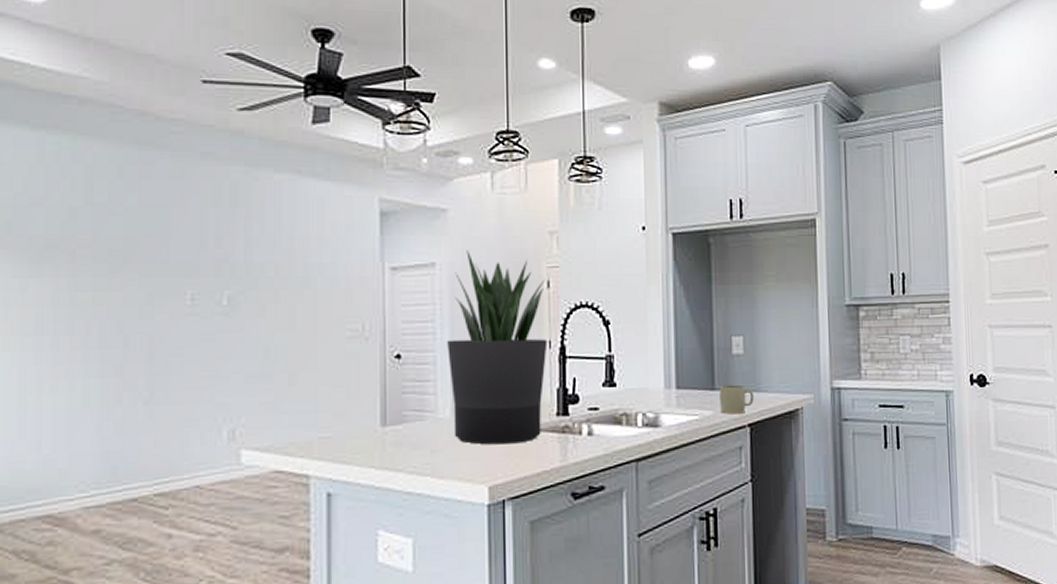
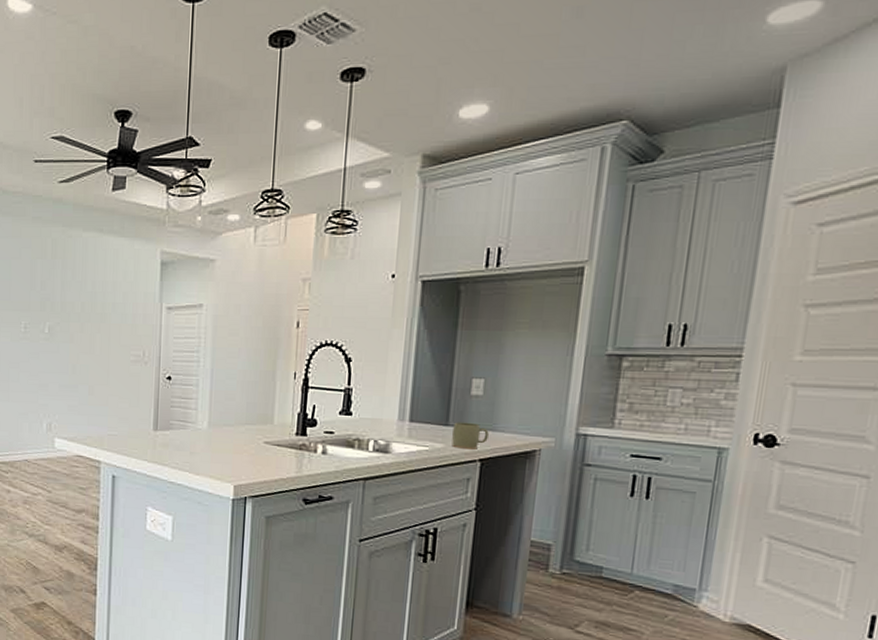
planter: present [447,250,548,445] -> none [208,294,297,454]

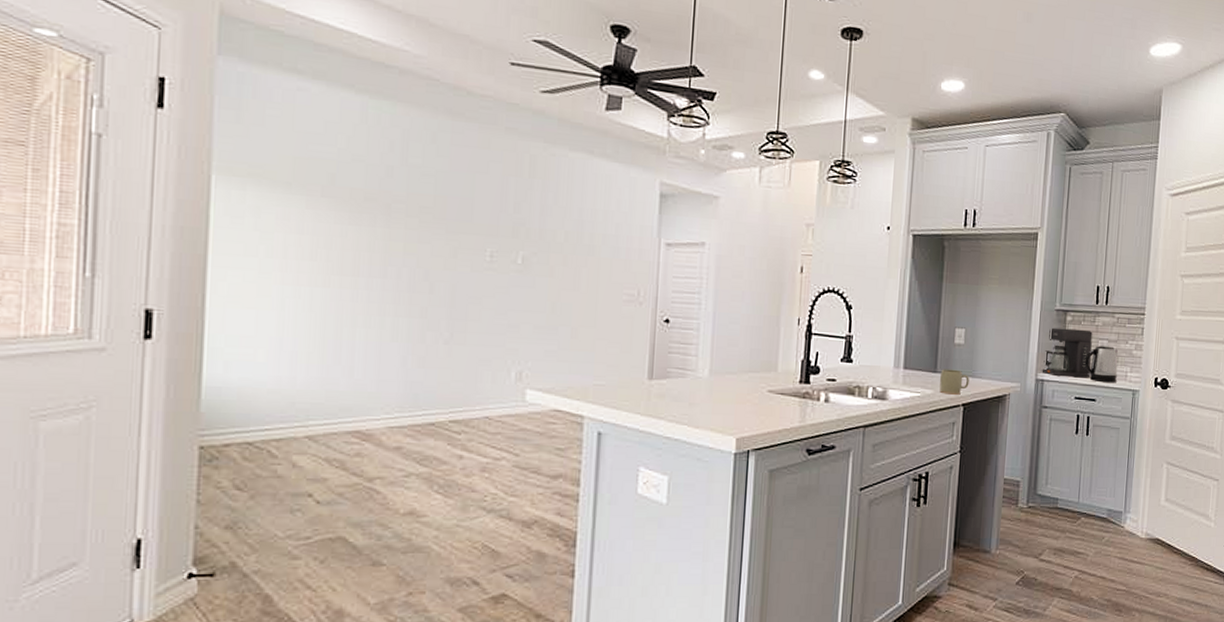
coffee maker: none [585,375,660,433] -> present [1042,328,1093,378]
kettle: none [646,395,697,440] -> present [1084,346,1118,383]

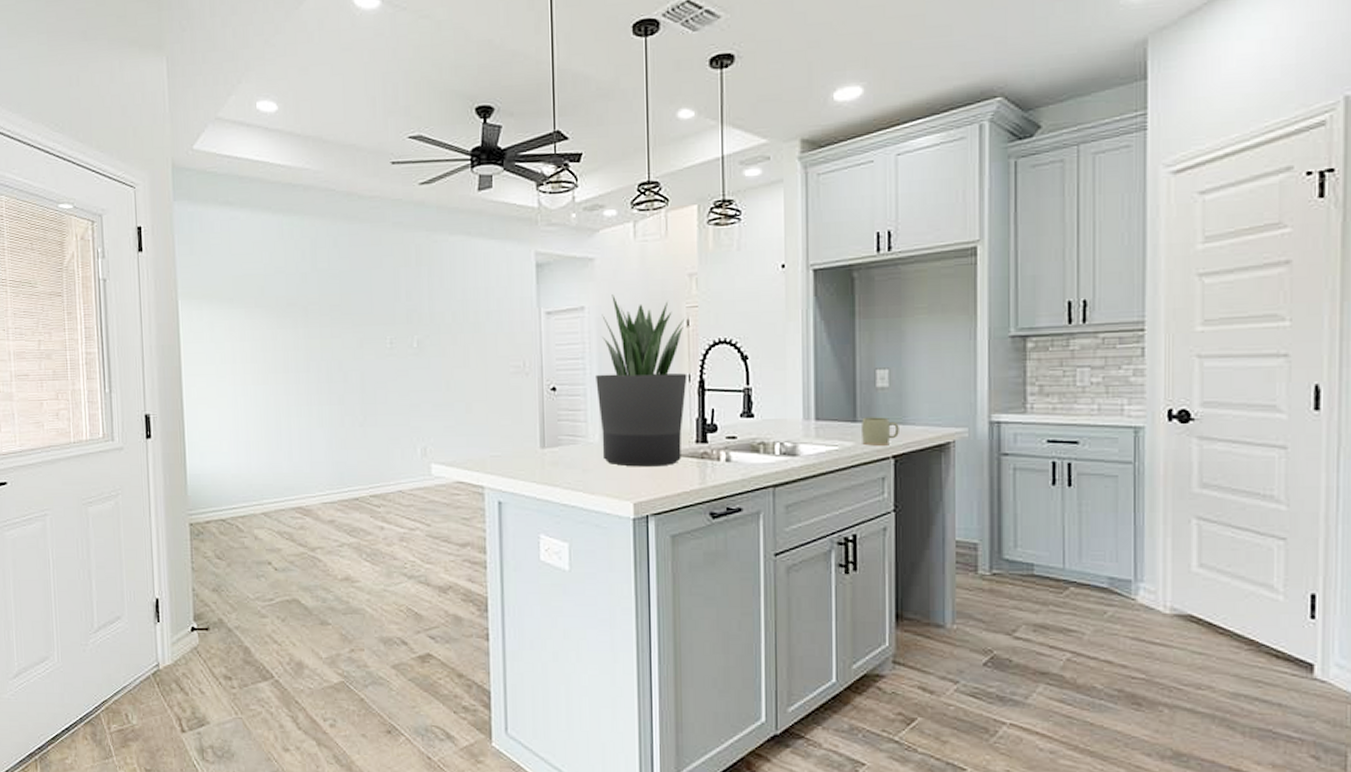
planter: none [710,234,801,404] -> present [596,294,687,467]
coffee maker: present [1042,328,1093,378] -> none [997,356,1068,417]
kettle: present [1084,346,1118,383] -> none [1058,374,1108,421]

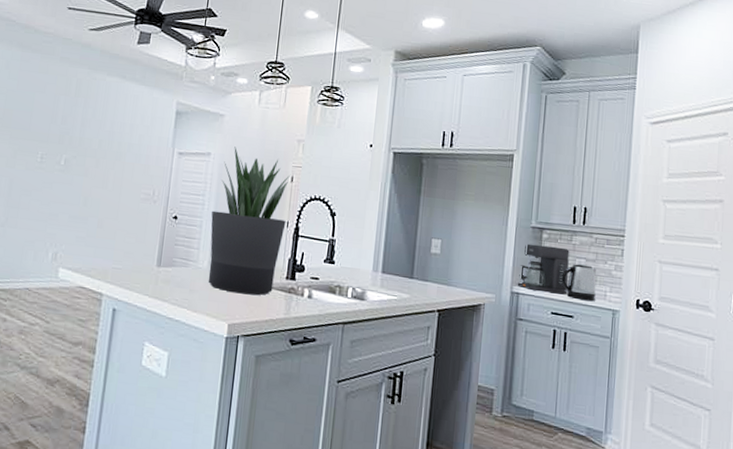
mug: present [860,417,899,446] -> none [415,275,445,301]
coffee maker: none [997,356,1068,417] -> present [517,244,570,295]
kettle: none [1058,374,1108,421] -> present [561,264,596,302]

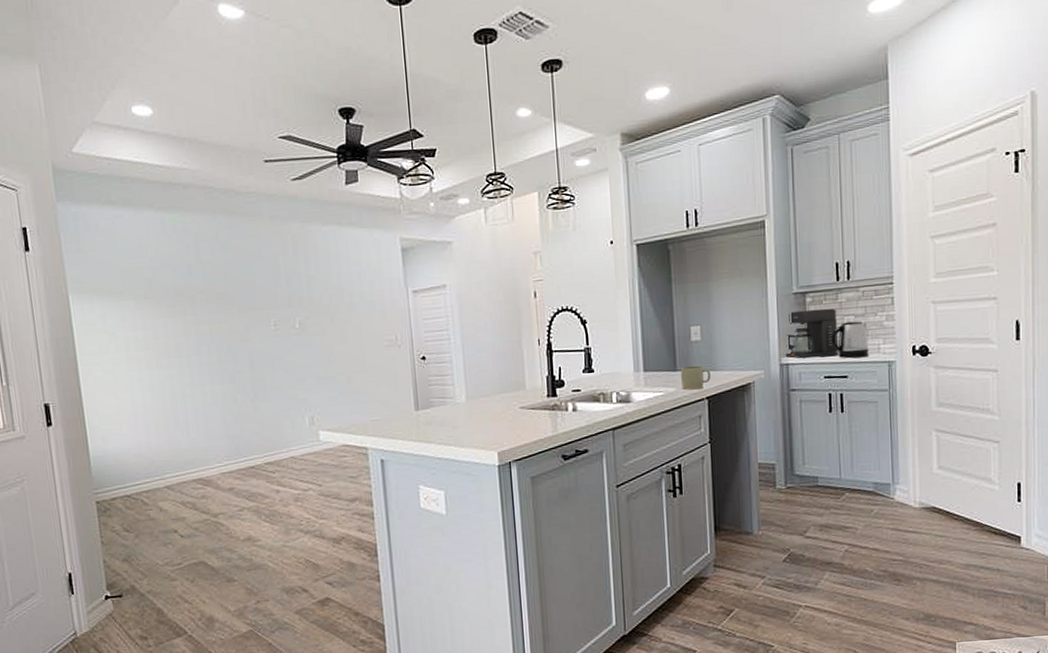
planter: present [208,146,291,295] -> none [459,273,537,421]
mug: none [415,275,445,301] -> present [680,365,711,390]

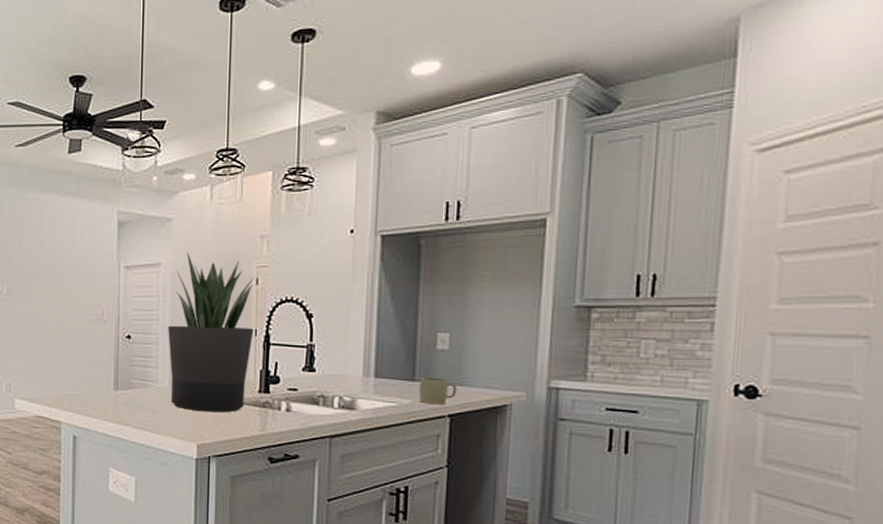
planter: none [459,273,537,421] -> present [168,252,256,413]
coffee maker: present [785,308,839,359] -> none [556,327,631,386]
kettle: present [831,321,869,359] -> none [620,347,672,392]

